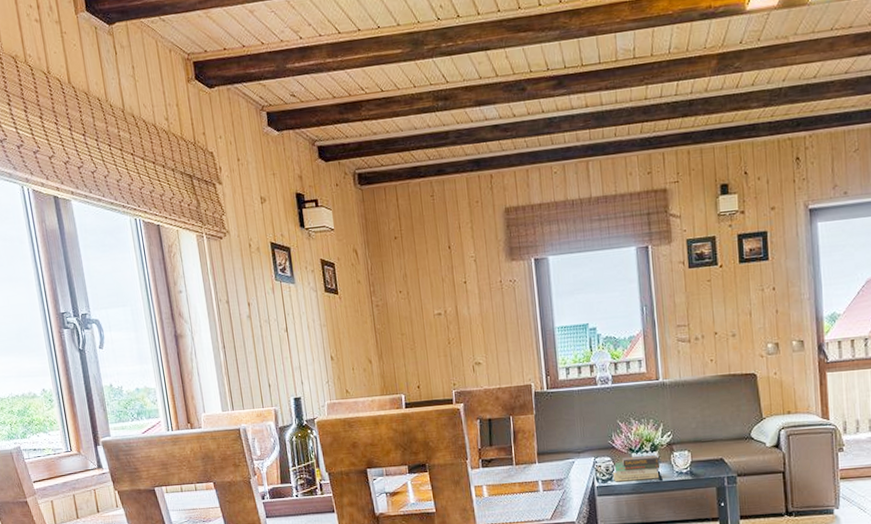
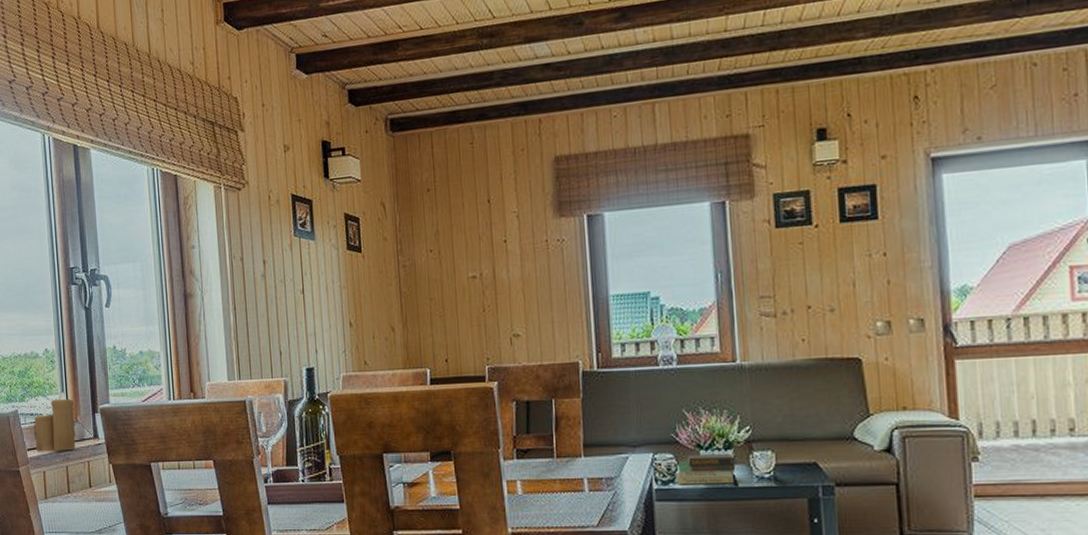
candle: none [37,428,80,484] -> present [34,392,76,452]

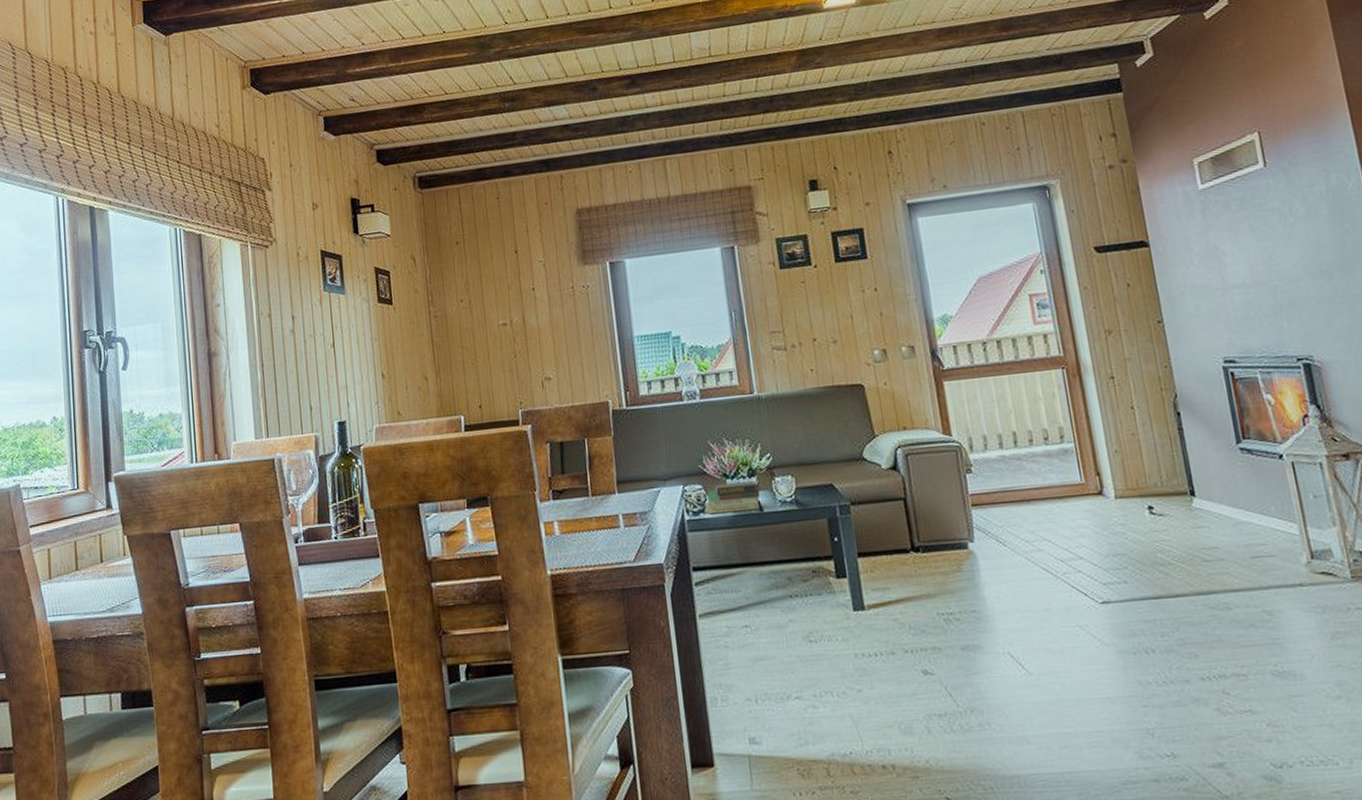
candle: present [34,392,76,452] -> none [38,462,86,528]

